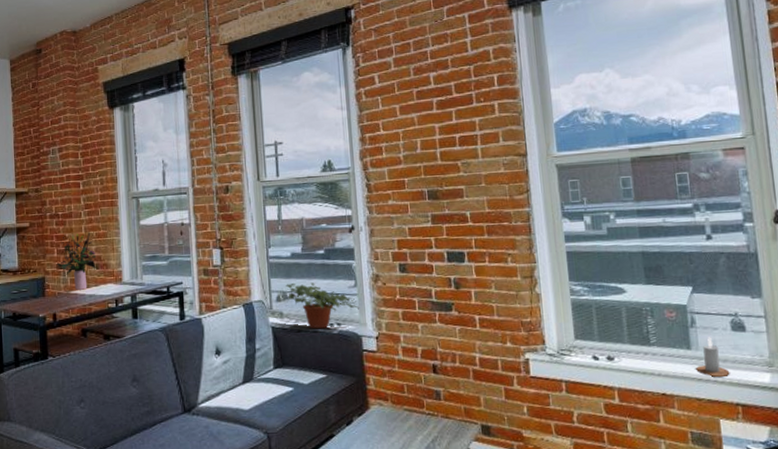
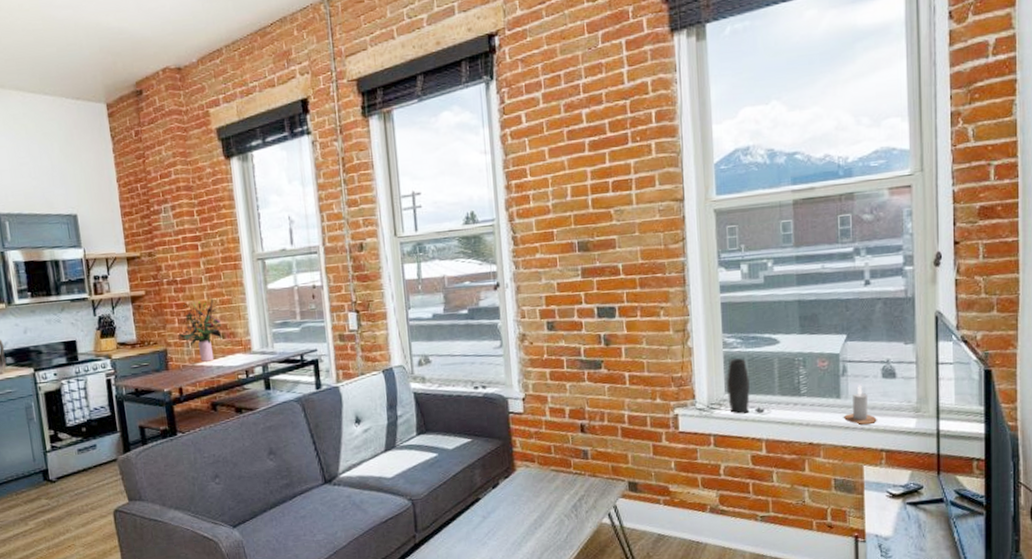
potted plant: present [286,282,360,329] -> none [427,344,506,393]
vase: none [575,306,600,362] -> present [727,358,750,415]

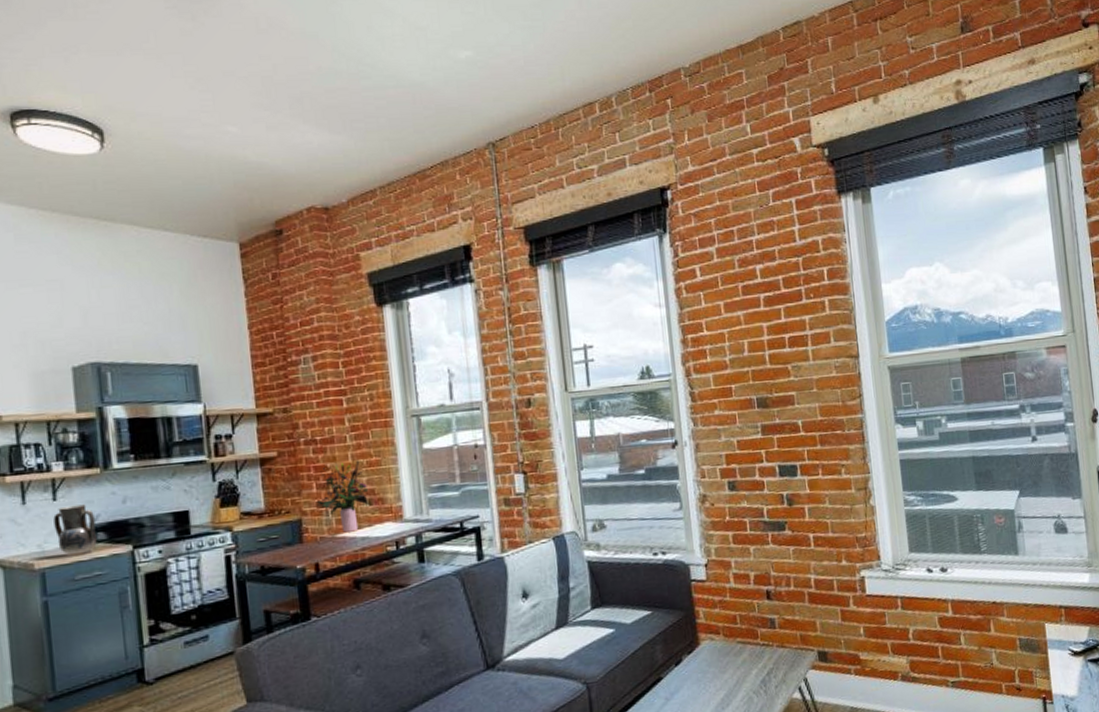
vase: present [727,358,750,415] -> none [909,516,933,575]
candle: present [844,385,877,425] -> none [1023,540,1054,582]

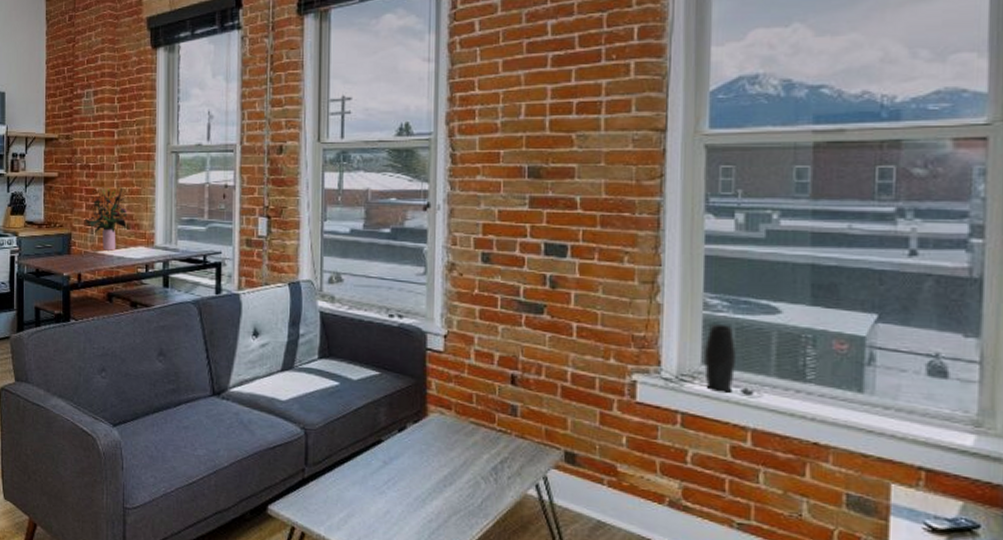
vase: none [909,516,933,575] -> present [704,324,736,394]

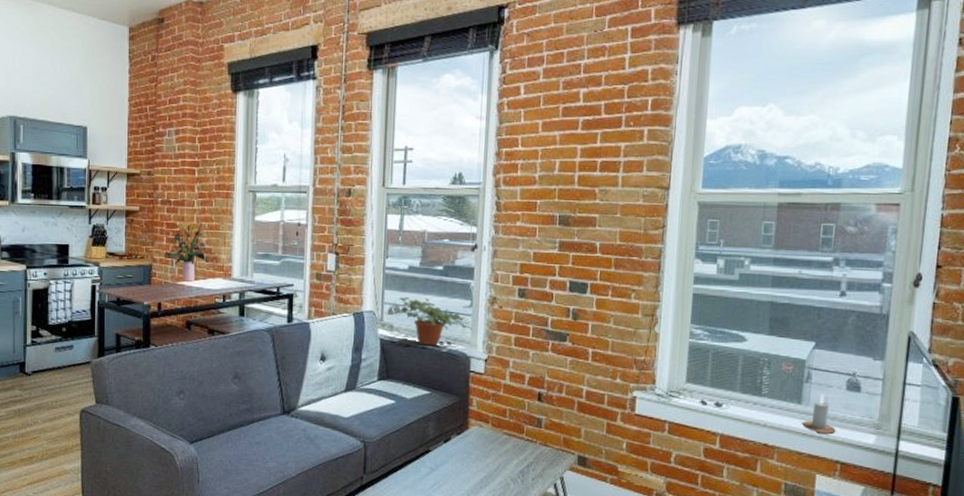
potted plant: none [341,264,428,320] -> present [399,297,473,346]
vase: present [704,324,736,394] -> none [688,350,712,406]
candle: none [867,380,916,432] -> present [802,394,836,434]

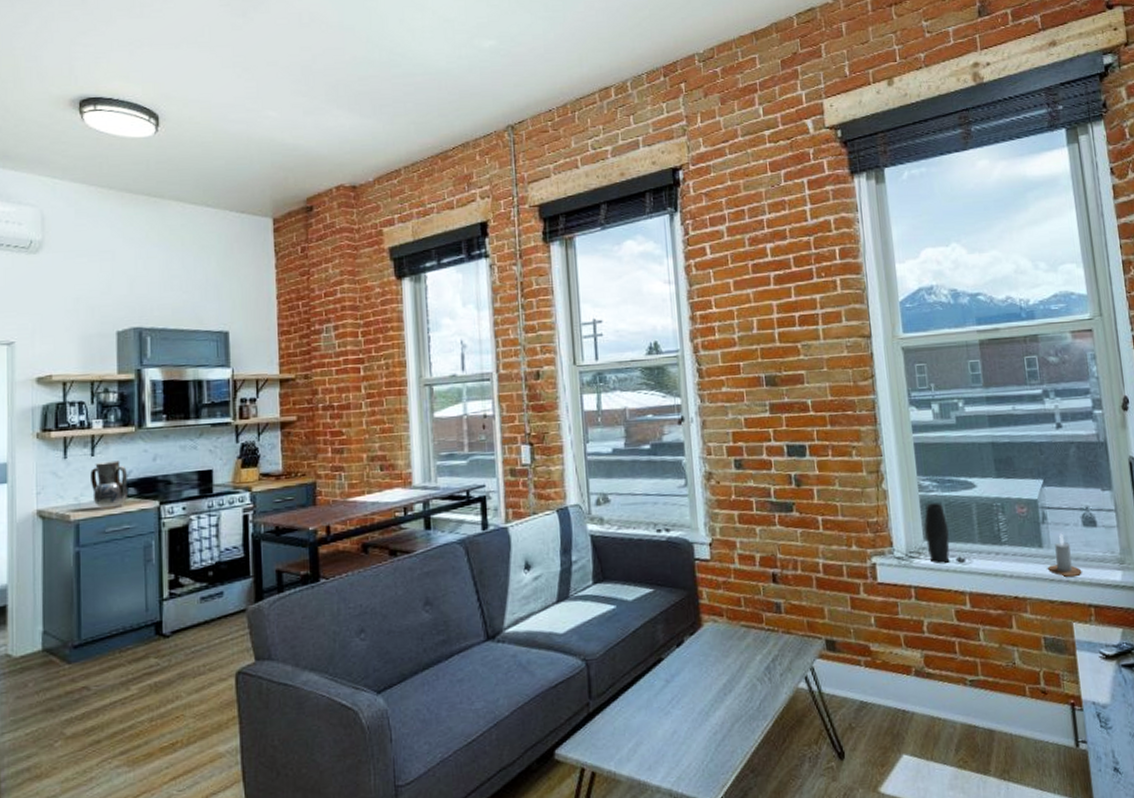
bouquet: present [164,222,207,282] -> none [330,426,381,497]
potted plant: present [399,297,473,346] -> none [606,482,691,537]
vase: none [688,350,712,406] -> present [924,502,950,565]

